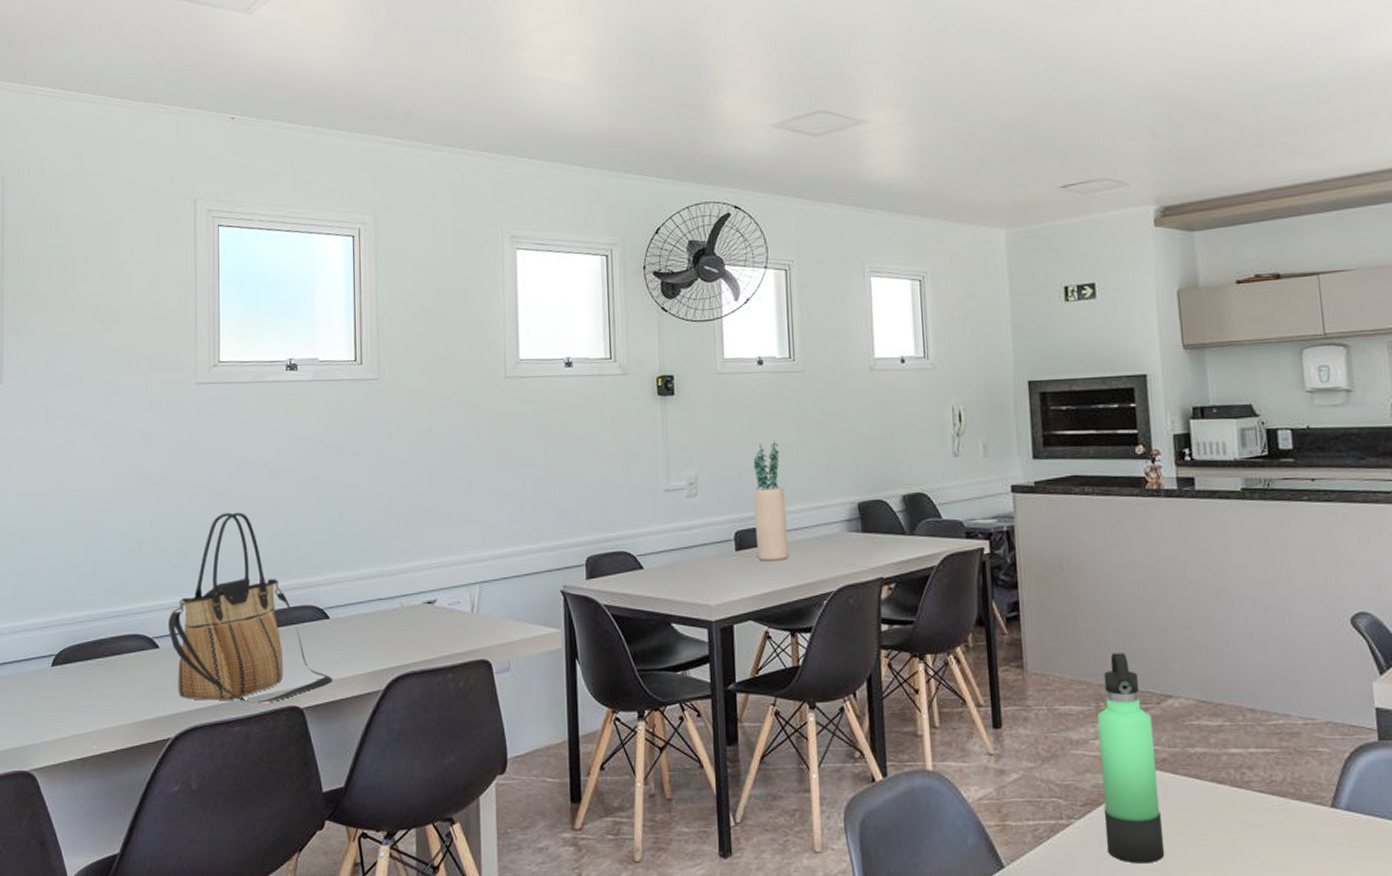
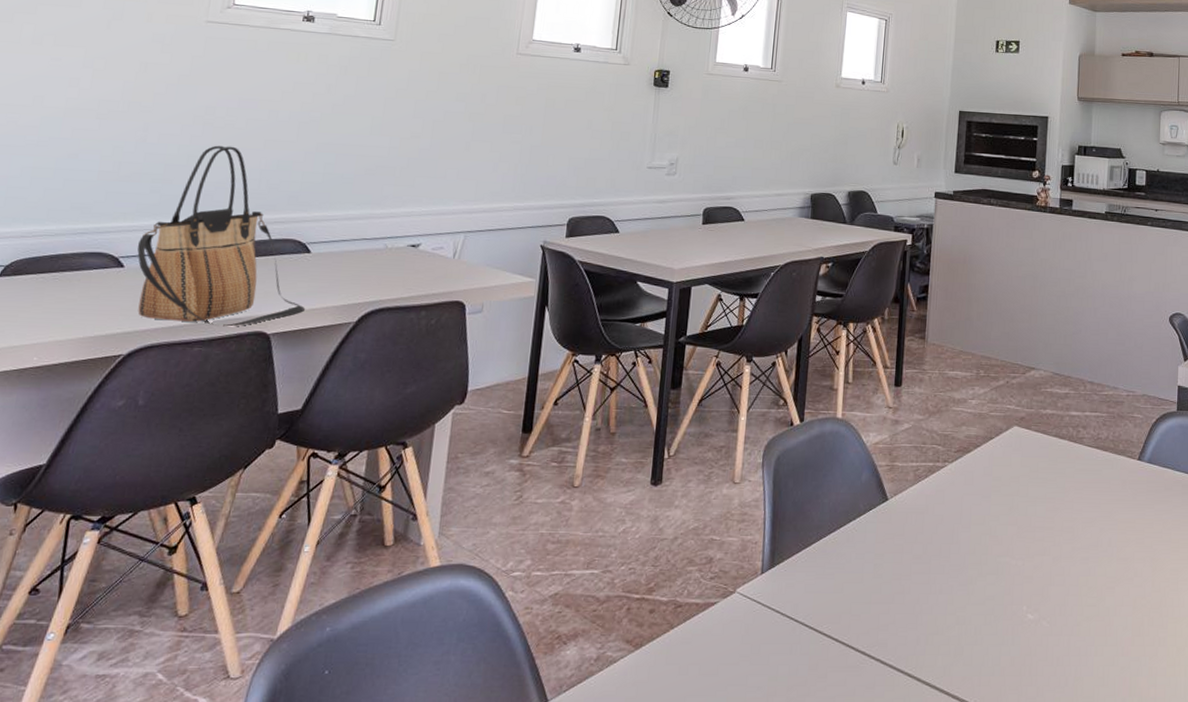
vase: present [753,441,789,563] -> none [720,135,752,237]
thermos bottle: present [1098,653,1165,864] -> none [970,331,1017,500]

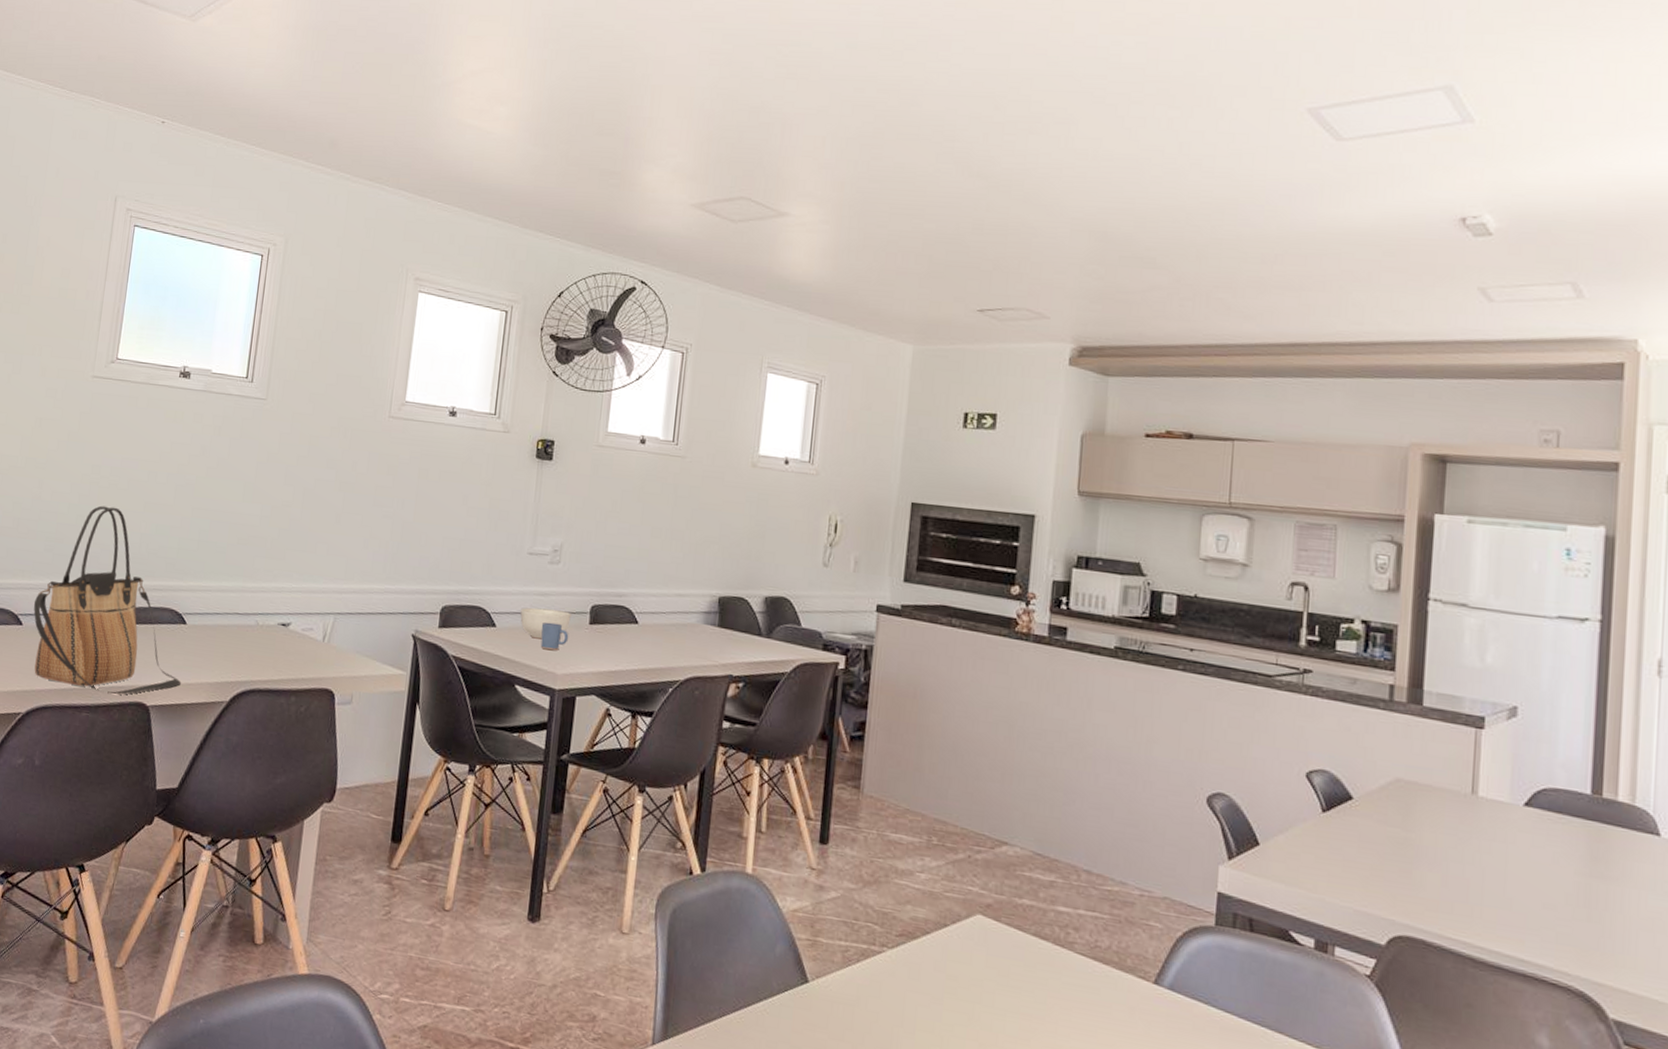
bowl: none [641,213,686,241] -> present [520,607,571,640]
mug: none [659,225,685,249] -> present [540,622,569,651]

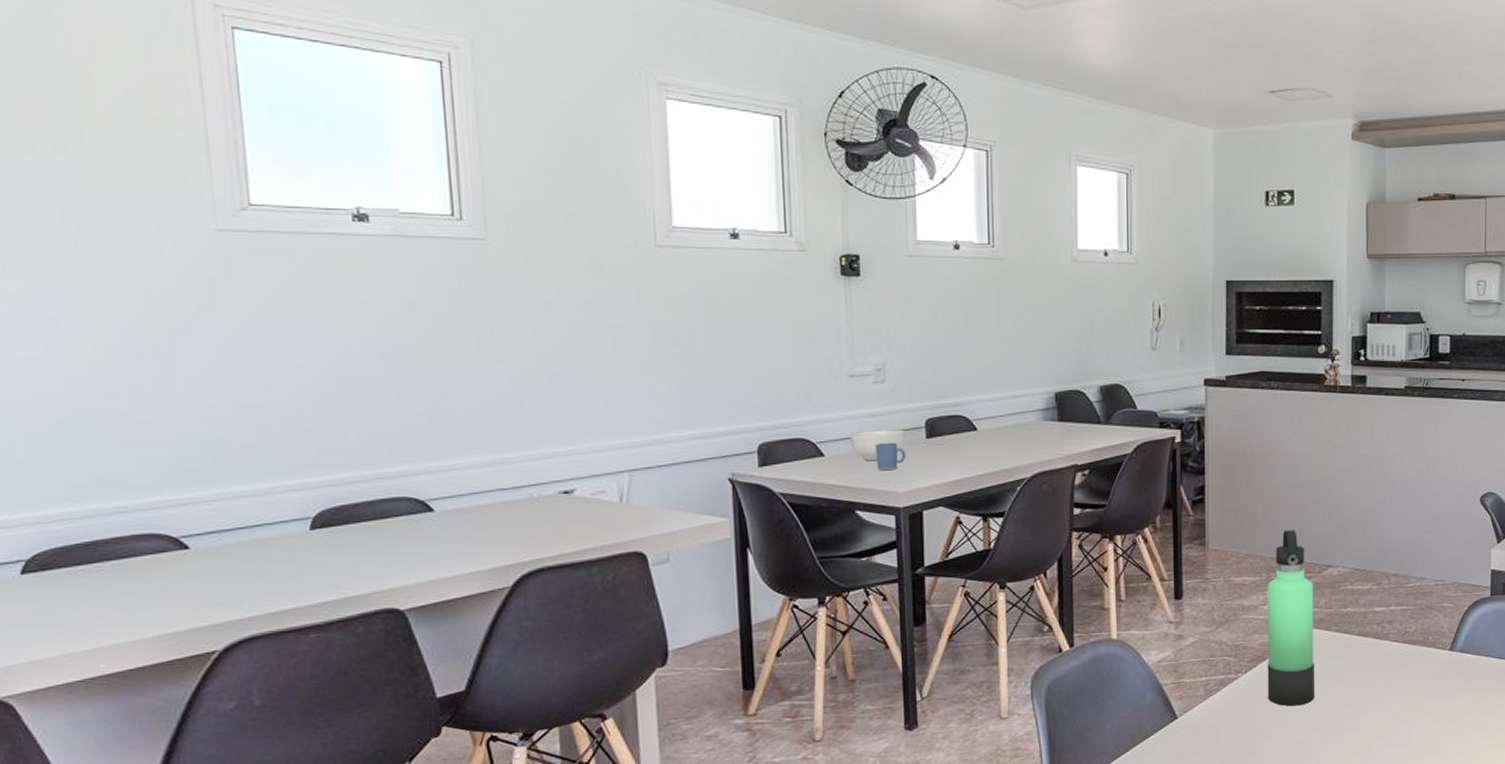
tote bag: present [33,505,181,695] -> none [199,389,442,607]
thermos bottle: none [915,789,982,1005] -> present [1267,530,1315,706]

